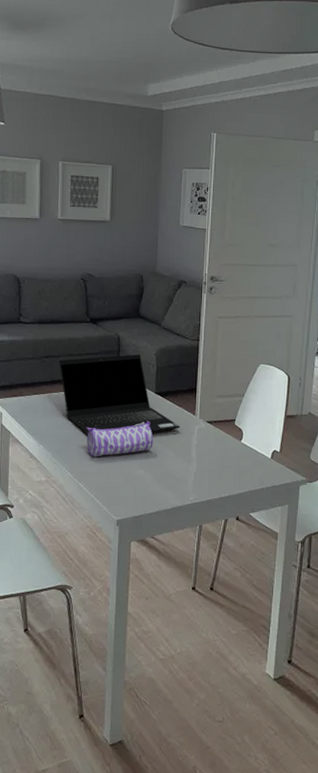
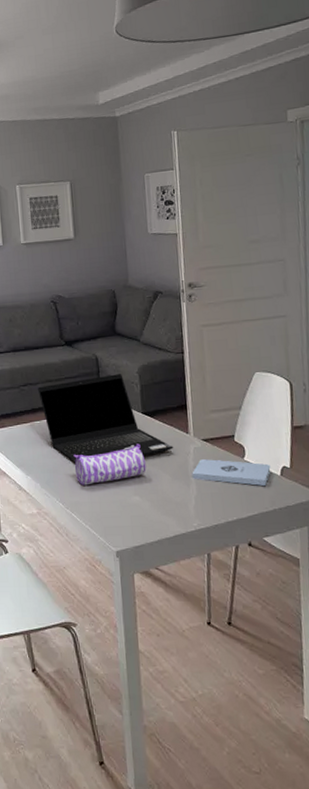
notepad: none [194,440,263,466] -> present [192,459,271,486]

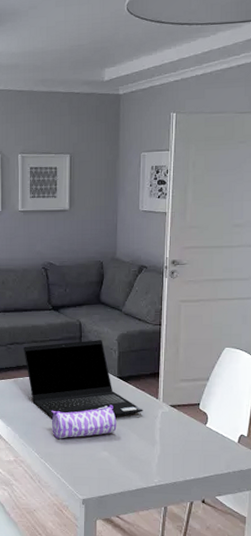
notepad: present [192,459,271,486] -> none [157,423,230,450]

